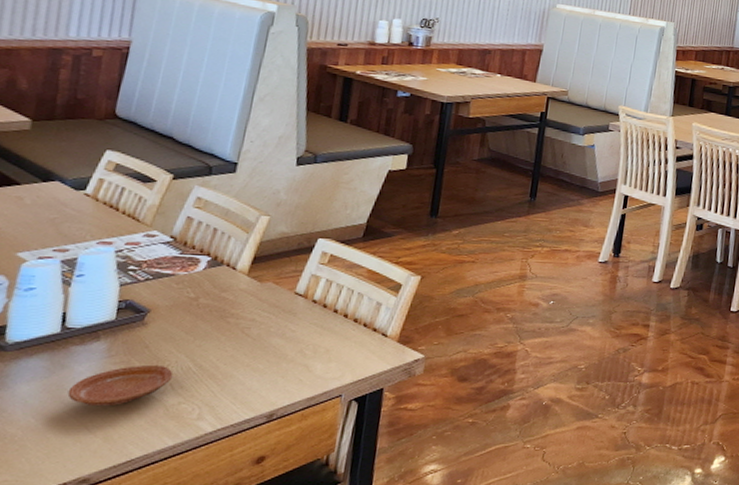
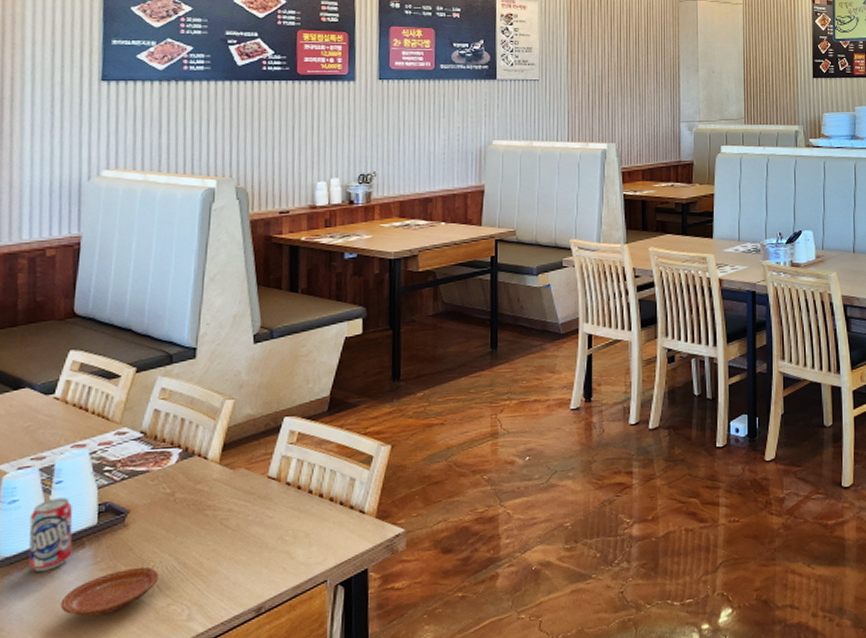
beverage can: none [39,290,91,359] -> present [28,497,73,572]

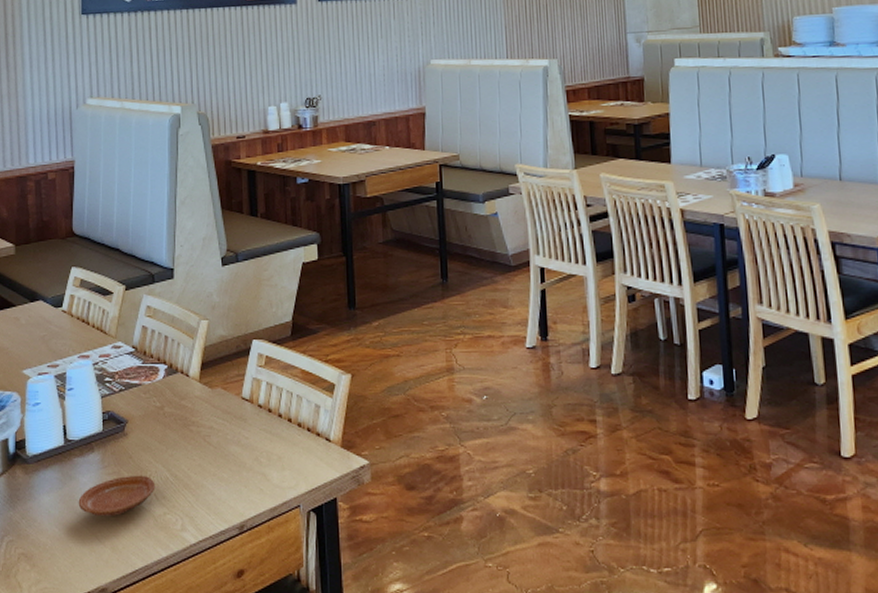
beverage can: present [28,497,73,572] -> none [50,404,85,470]

